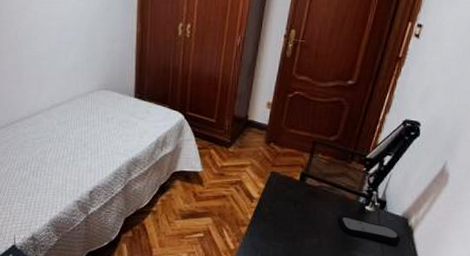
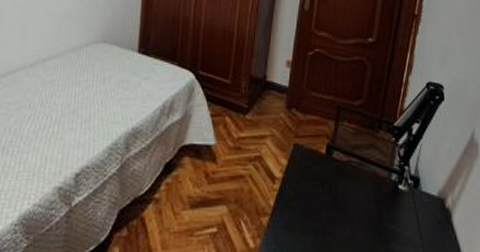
remote control: present [338,216,401,244] -> none [371,199,440,232]

